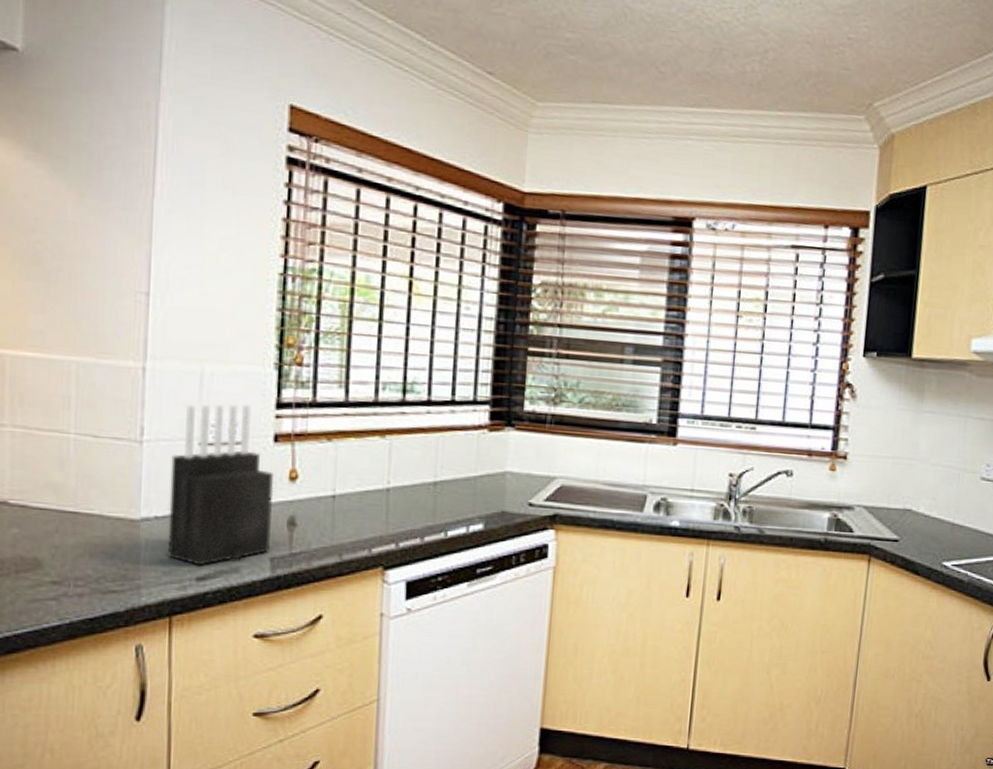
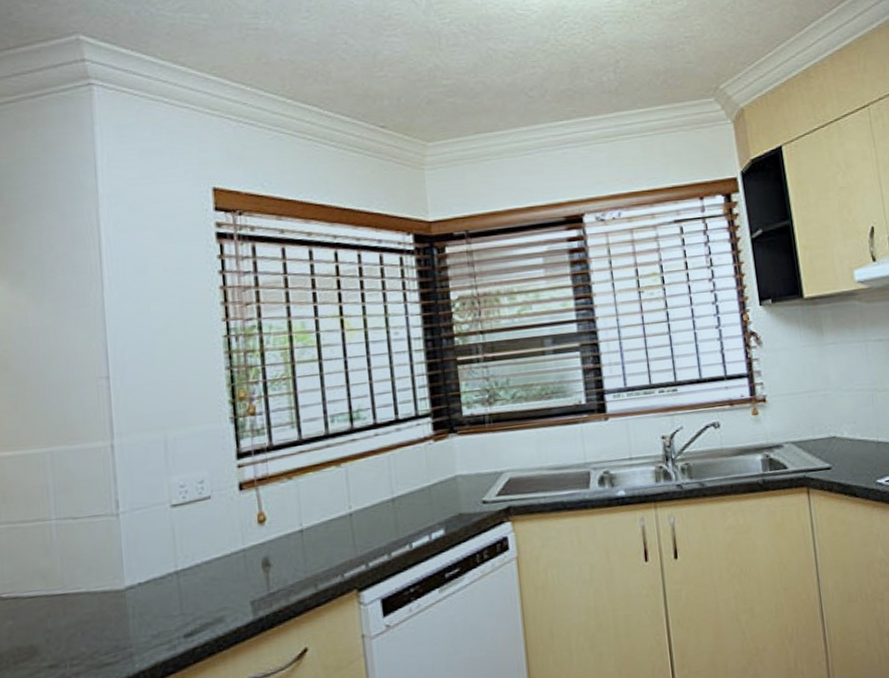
knife block: present [167,404,275,566] -> none [147,459,249,623]

